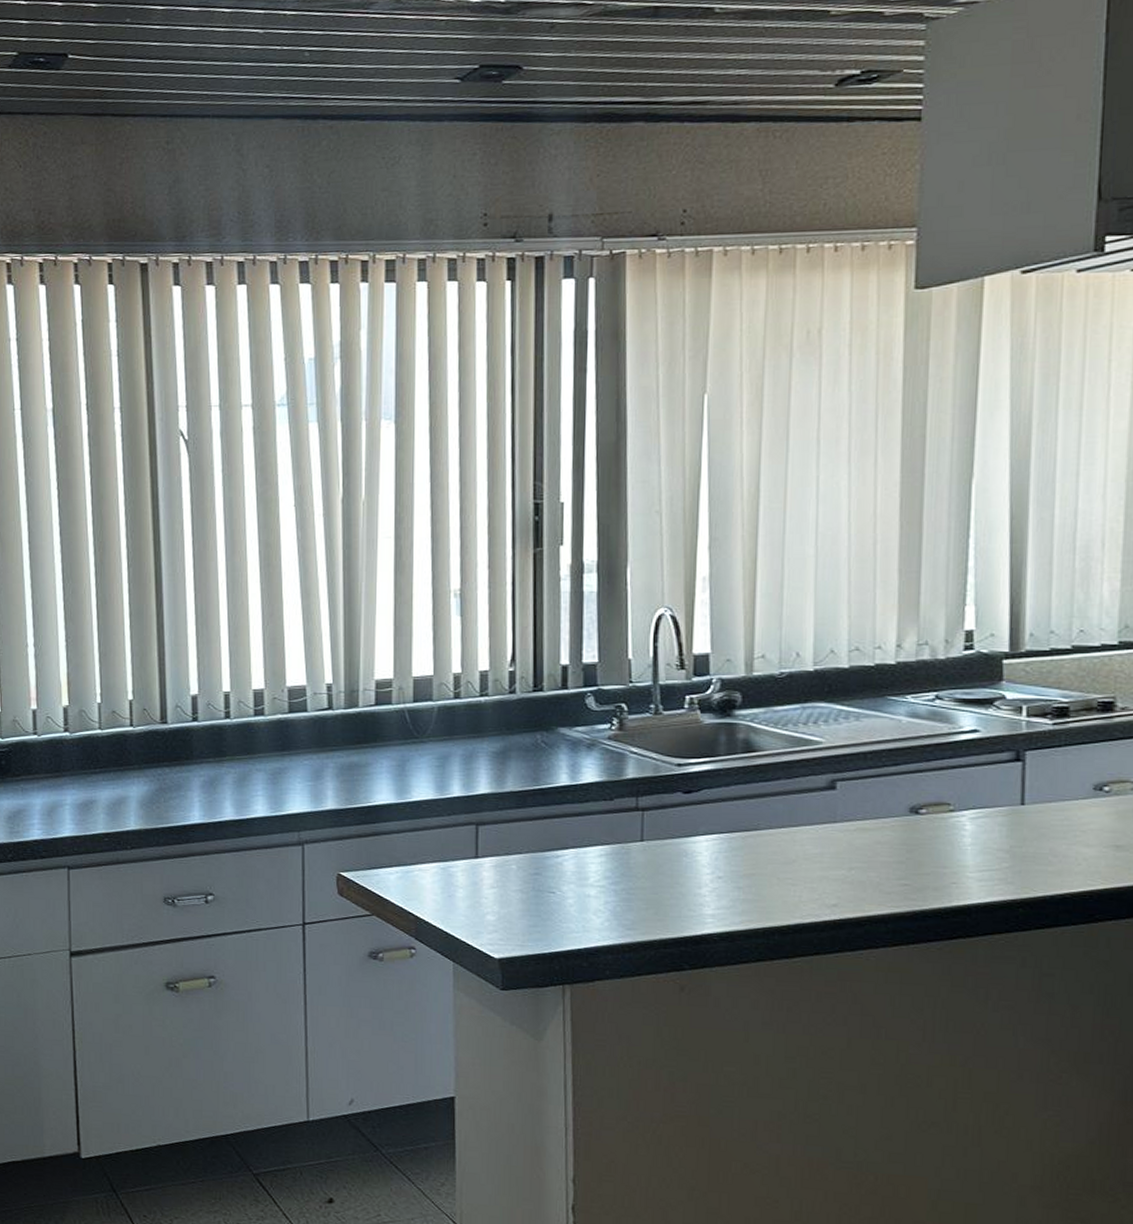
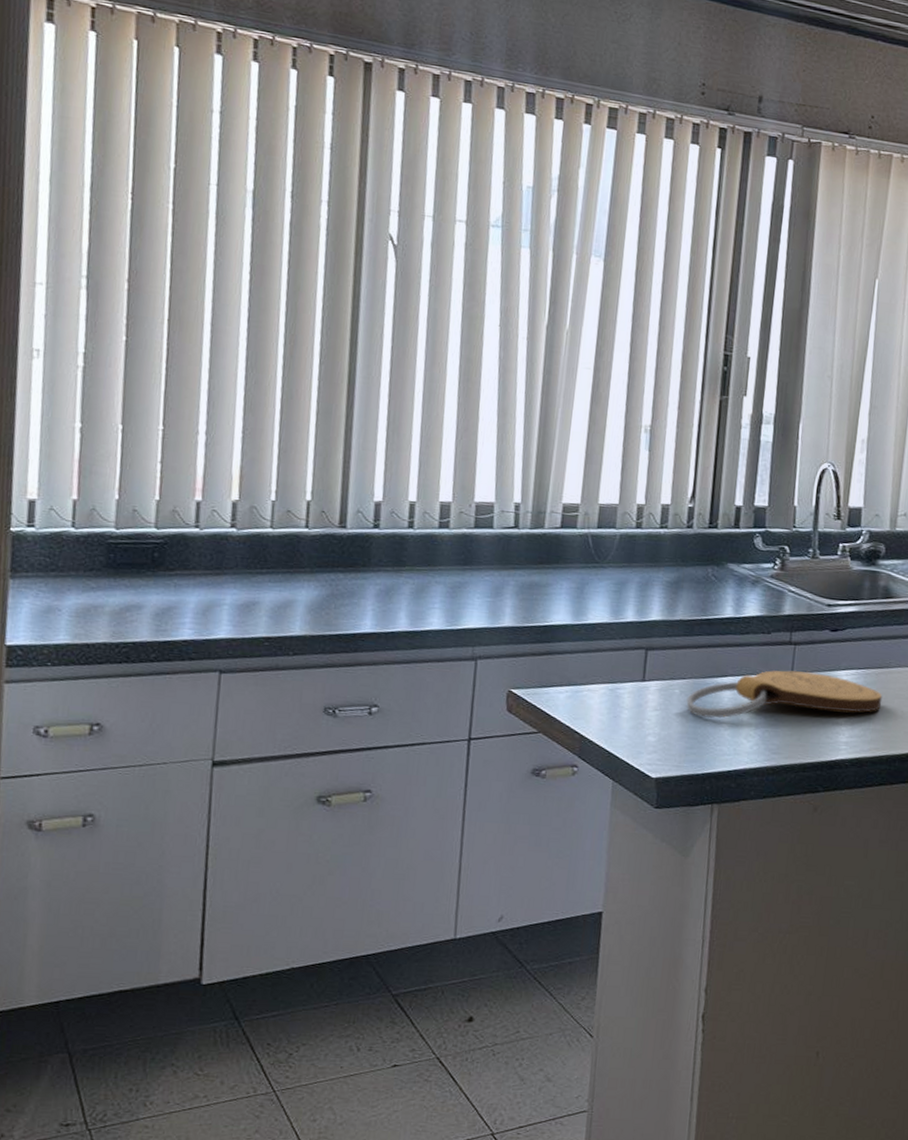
cutting board: none [525,838,753,895] -> present [686,670,883,719]

